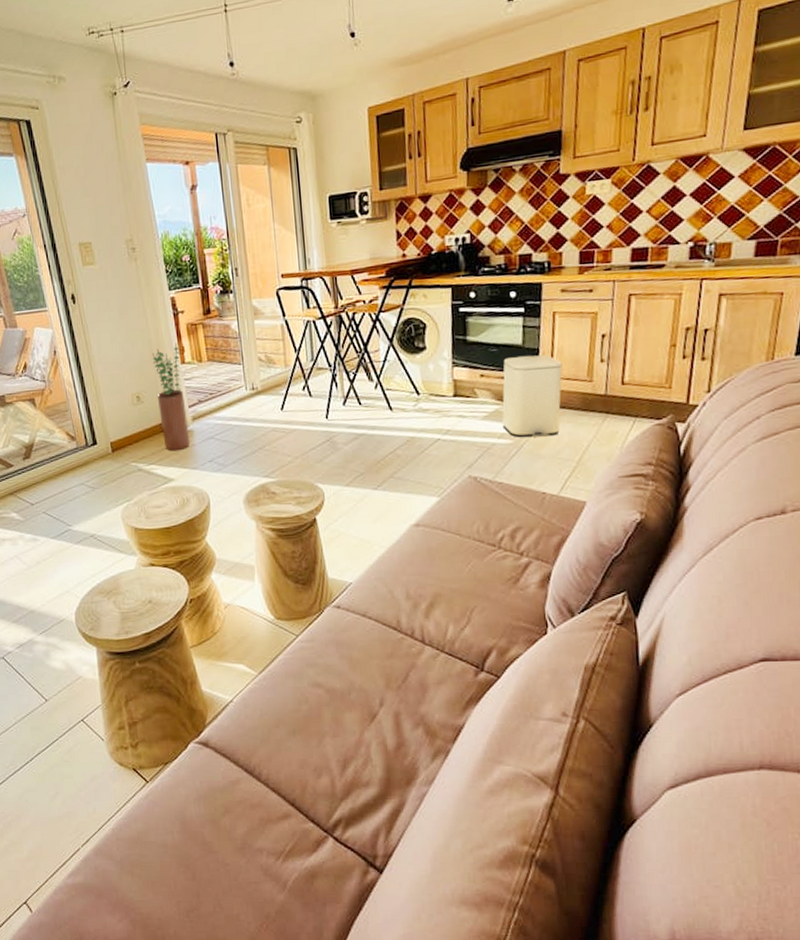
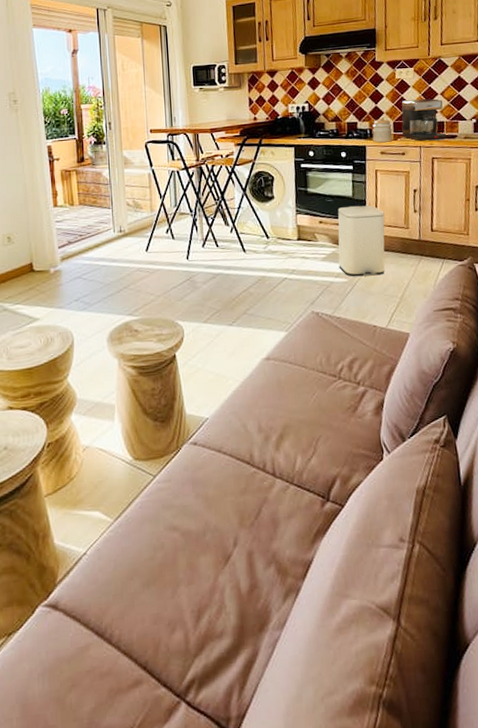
vase: present [153,343,191,452] -> none [27,187,58,291]
jar: none [551,244,578,279] -> present [372,116,392,143]
coffee maker: none [590,218,651,274] -> present [401,99,447,141]

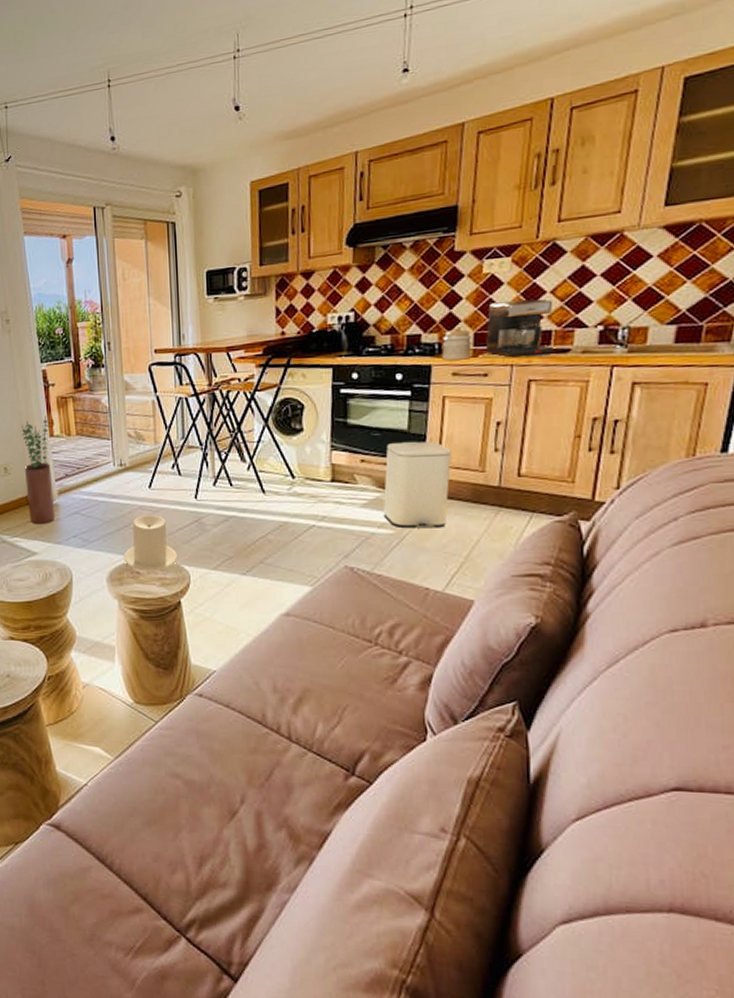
vase: none [27,187,58,291] -> present [22,416,56,525]
candle: none [123,275,172,329] -> present [123,514,177,571]

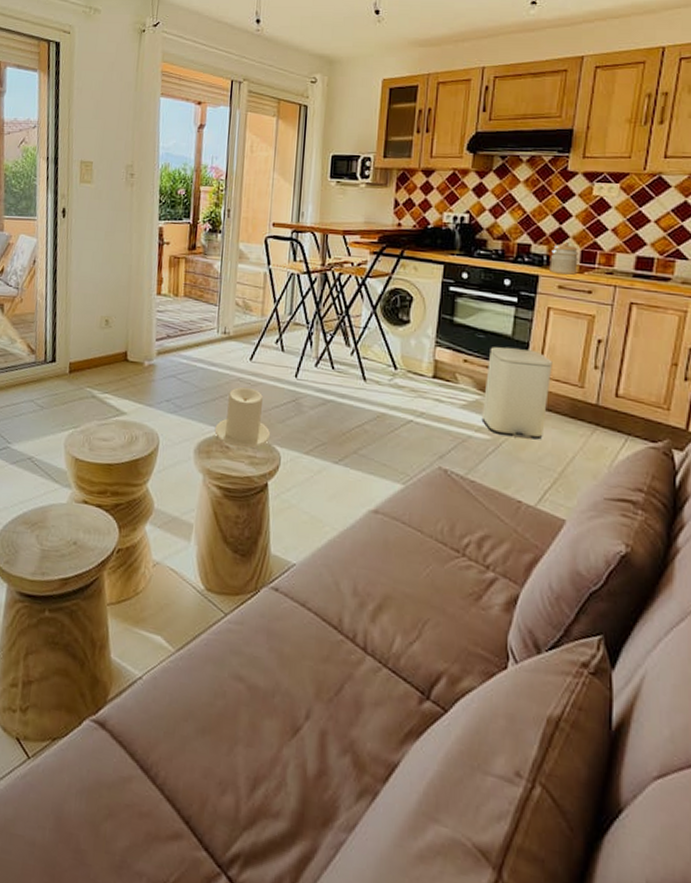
vase: present [22,416,56,525] -> none [123,273,158,384]
coffee maker: present [485,299,554,358] -> none [591,224,656,280]

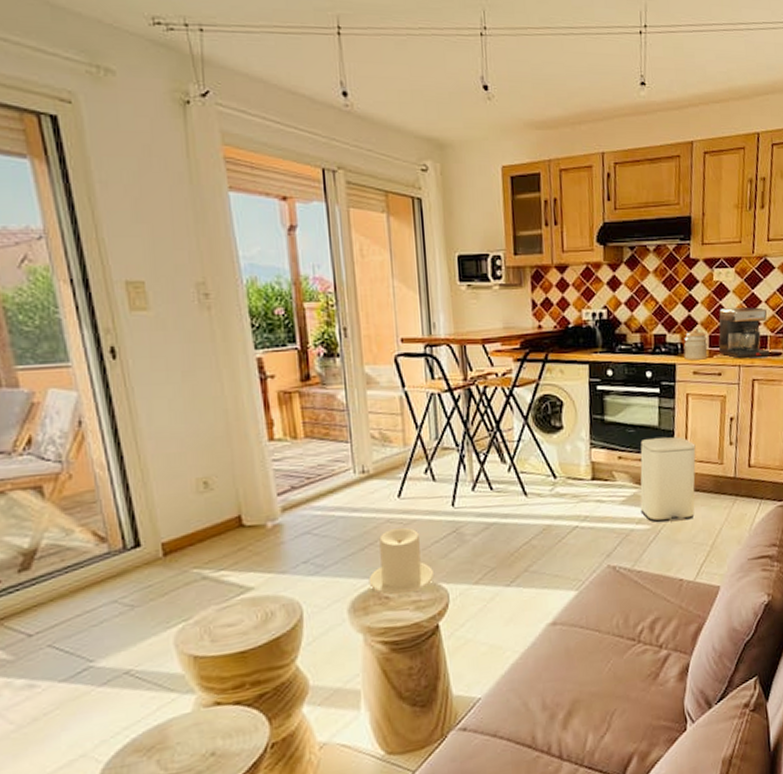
coffee maker: none [591,224,656,280] -> present [718,307,770,359]

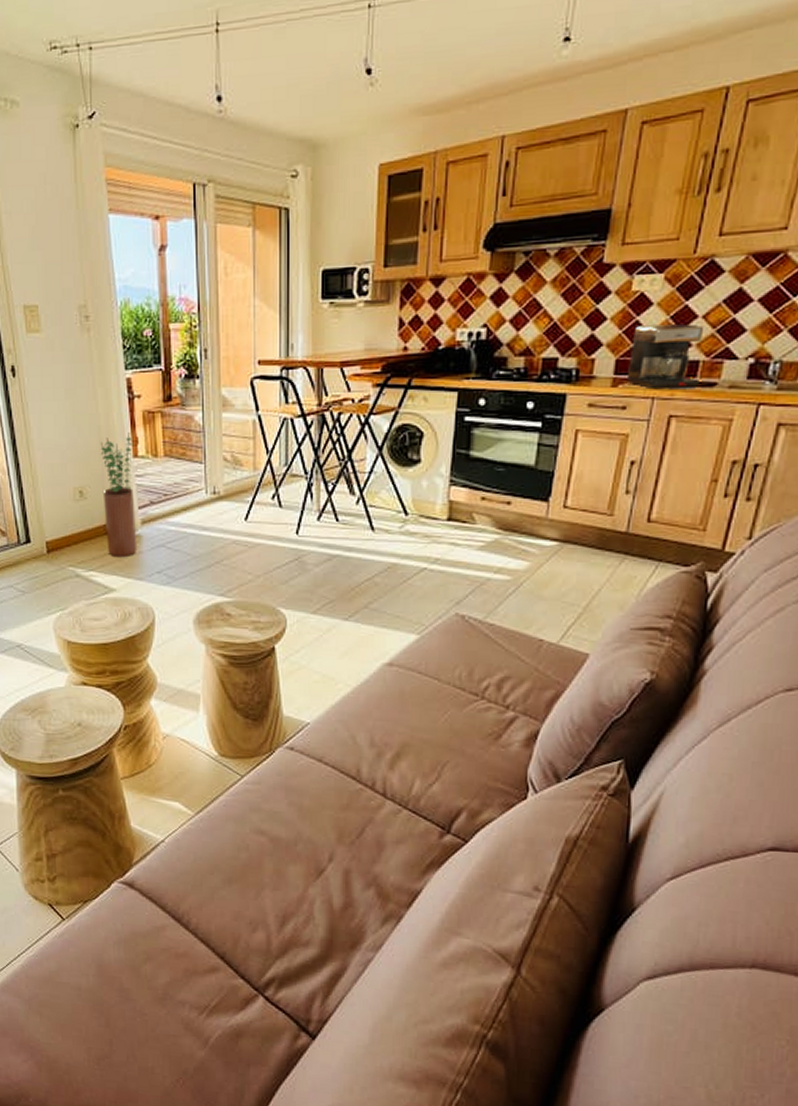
vase: none [229,415,278,552] -> present [101,432,138,558]
candle: present [368,527,433,596] -> none [213,549,273,614]
pedal bin: present [640,436,696,523] -> none [501,478,580,577]
jar: present [683,327,708,361] -> none [579,350,612,390]

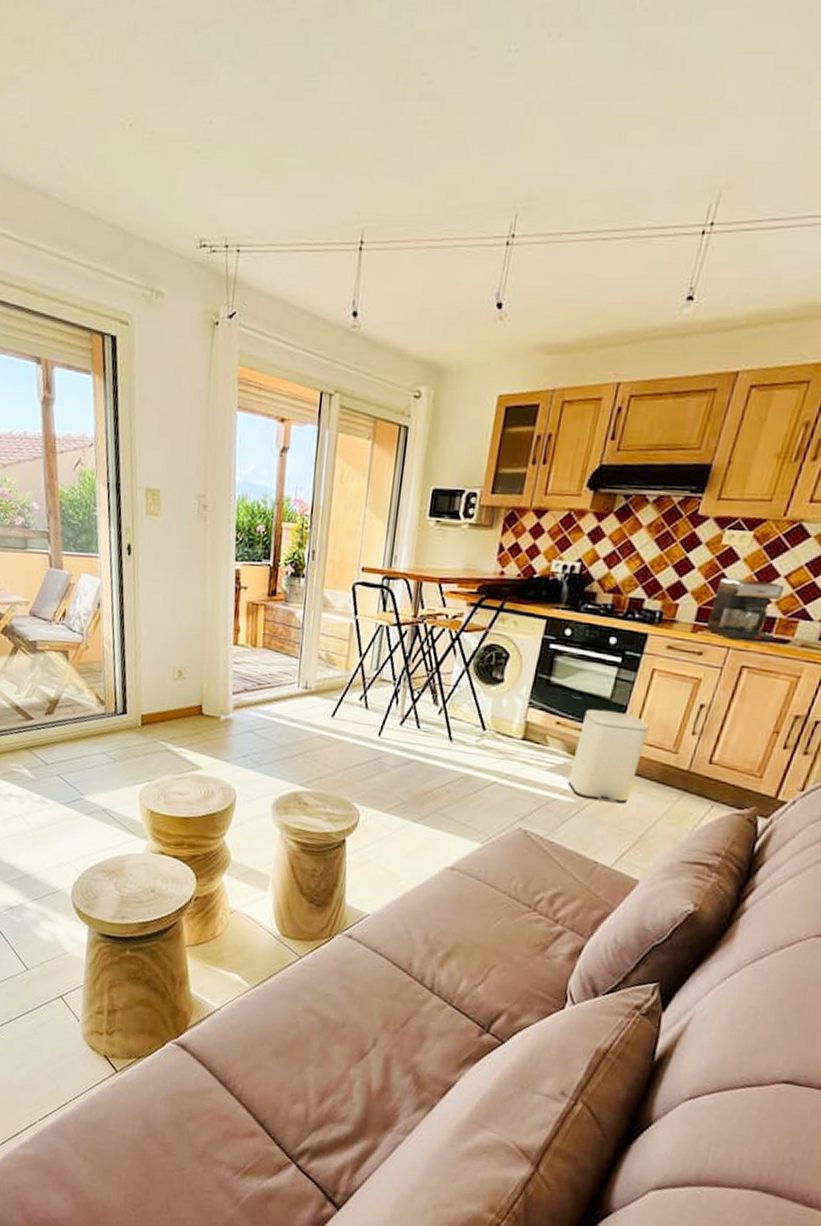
vase: present [101,432,138,558] -> none [198,621,235,739]
pedal bin: none [501,478,580,577] -> present [568,709,649,805]

